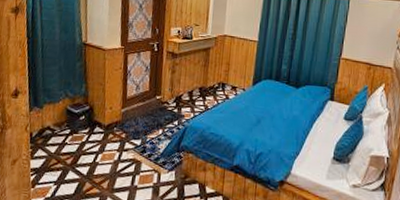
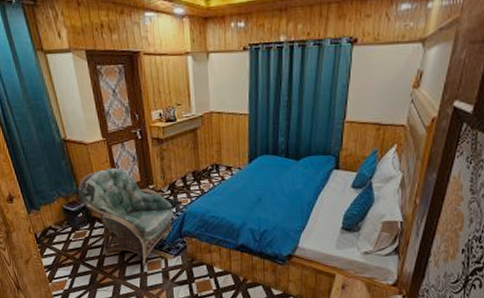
armchair: none [85,74,176,179] -> present [78,167,175,266]

